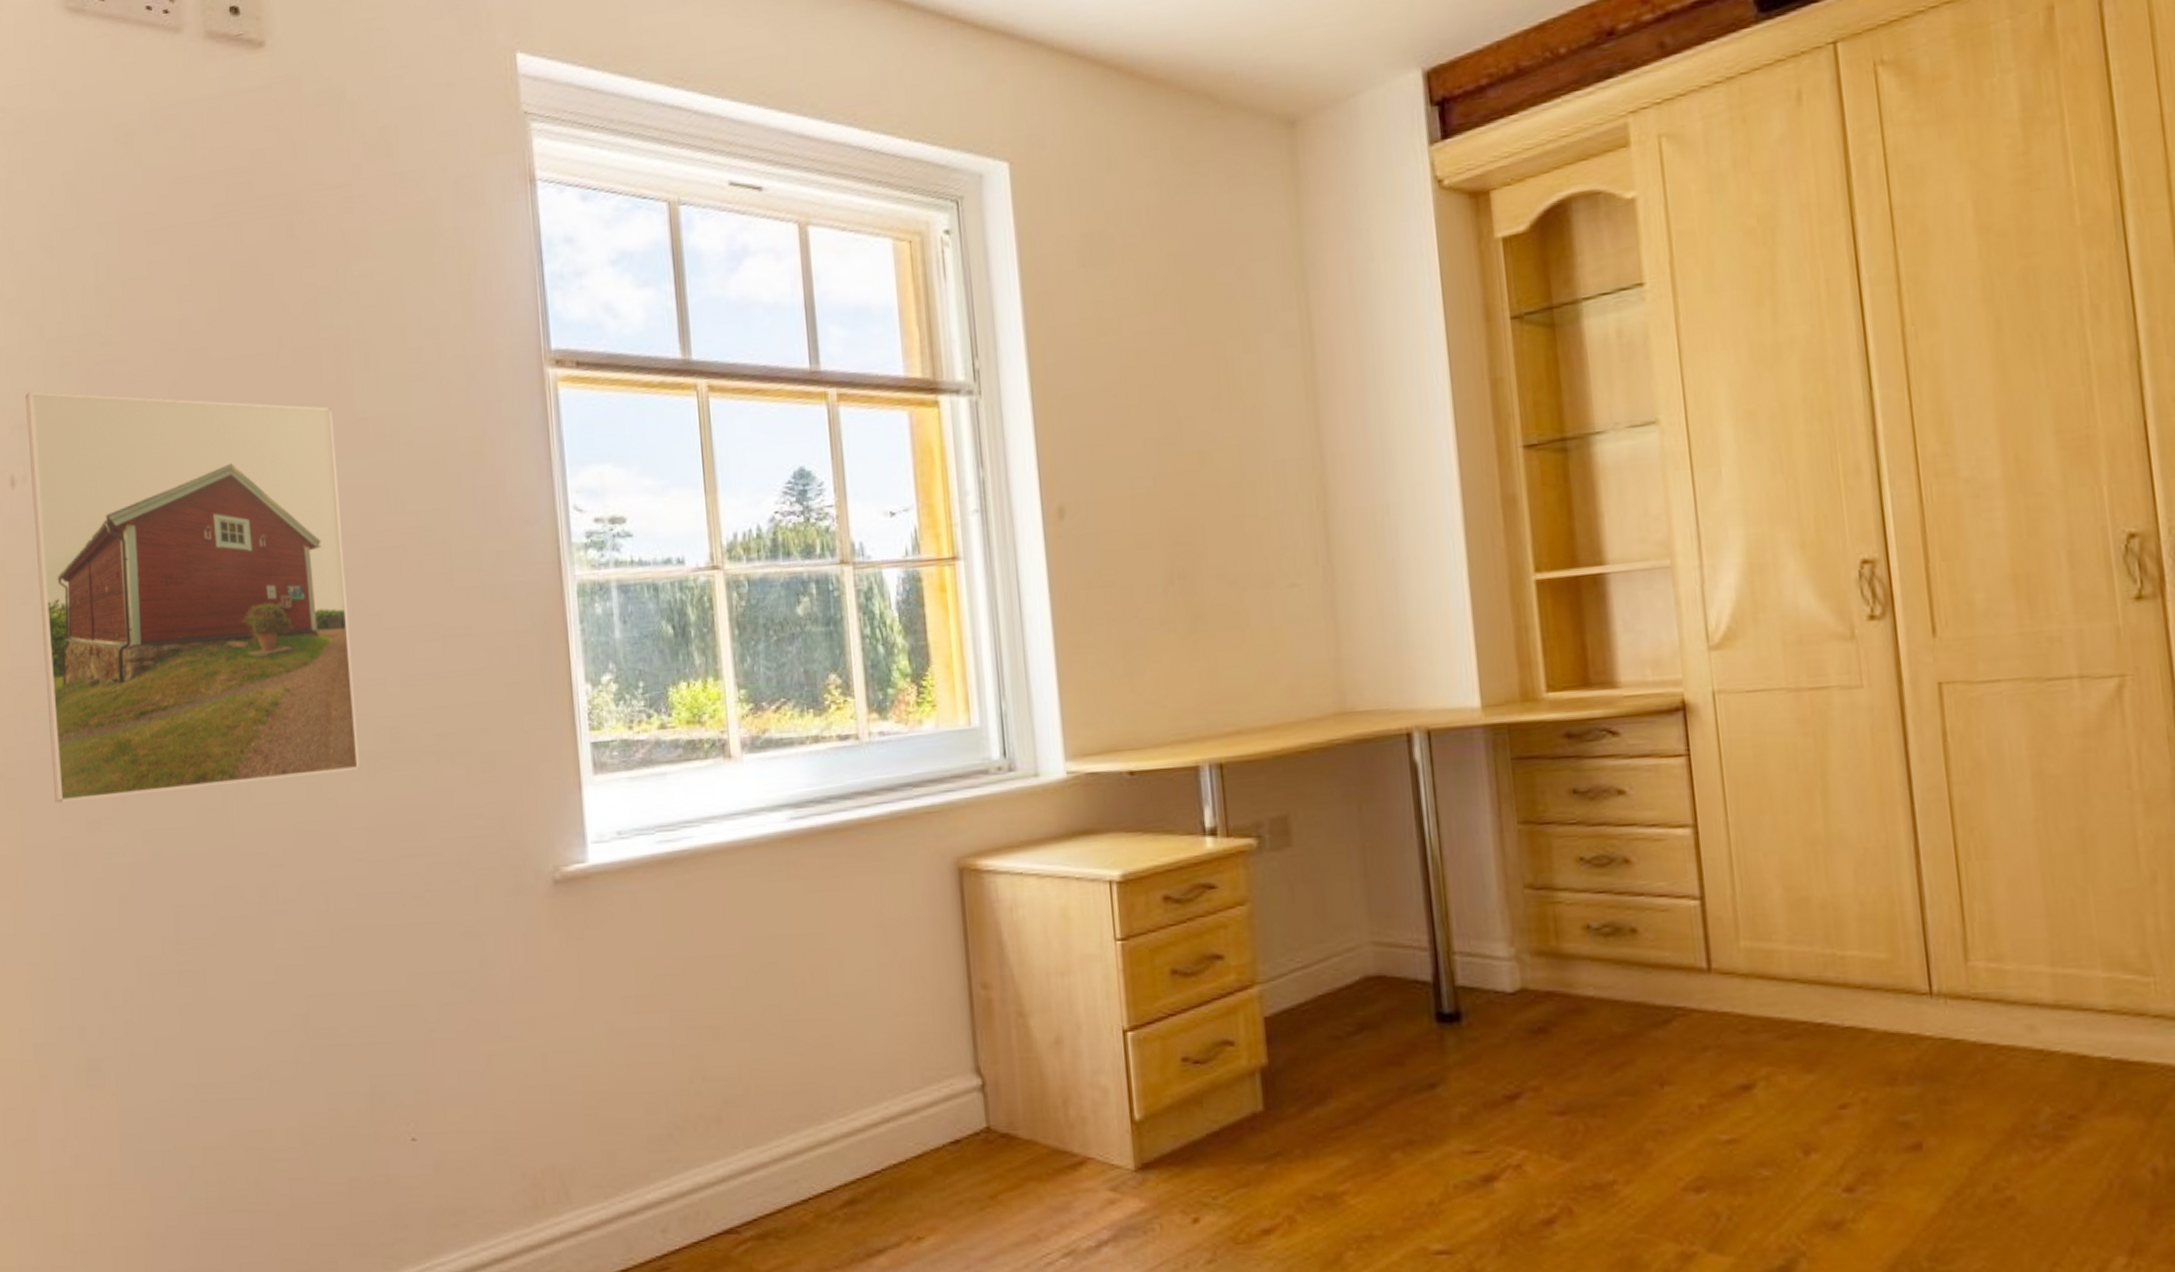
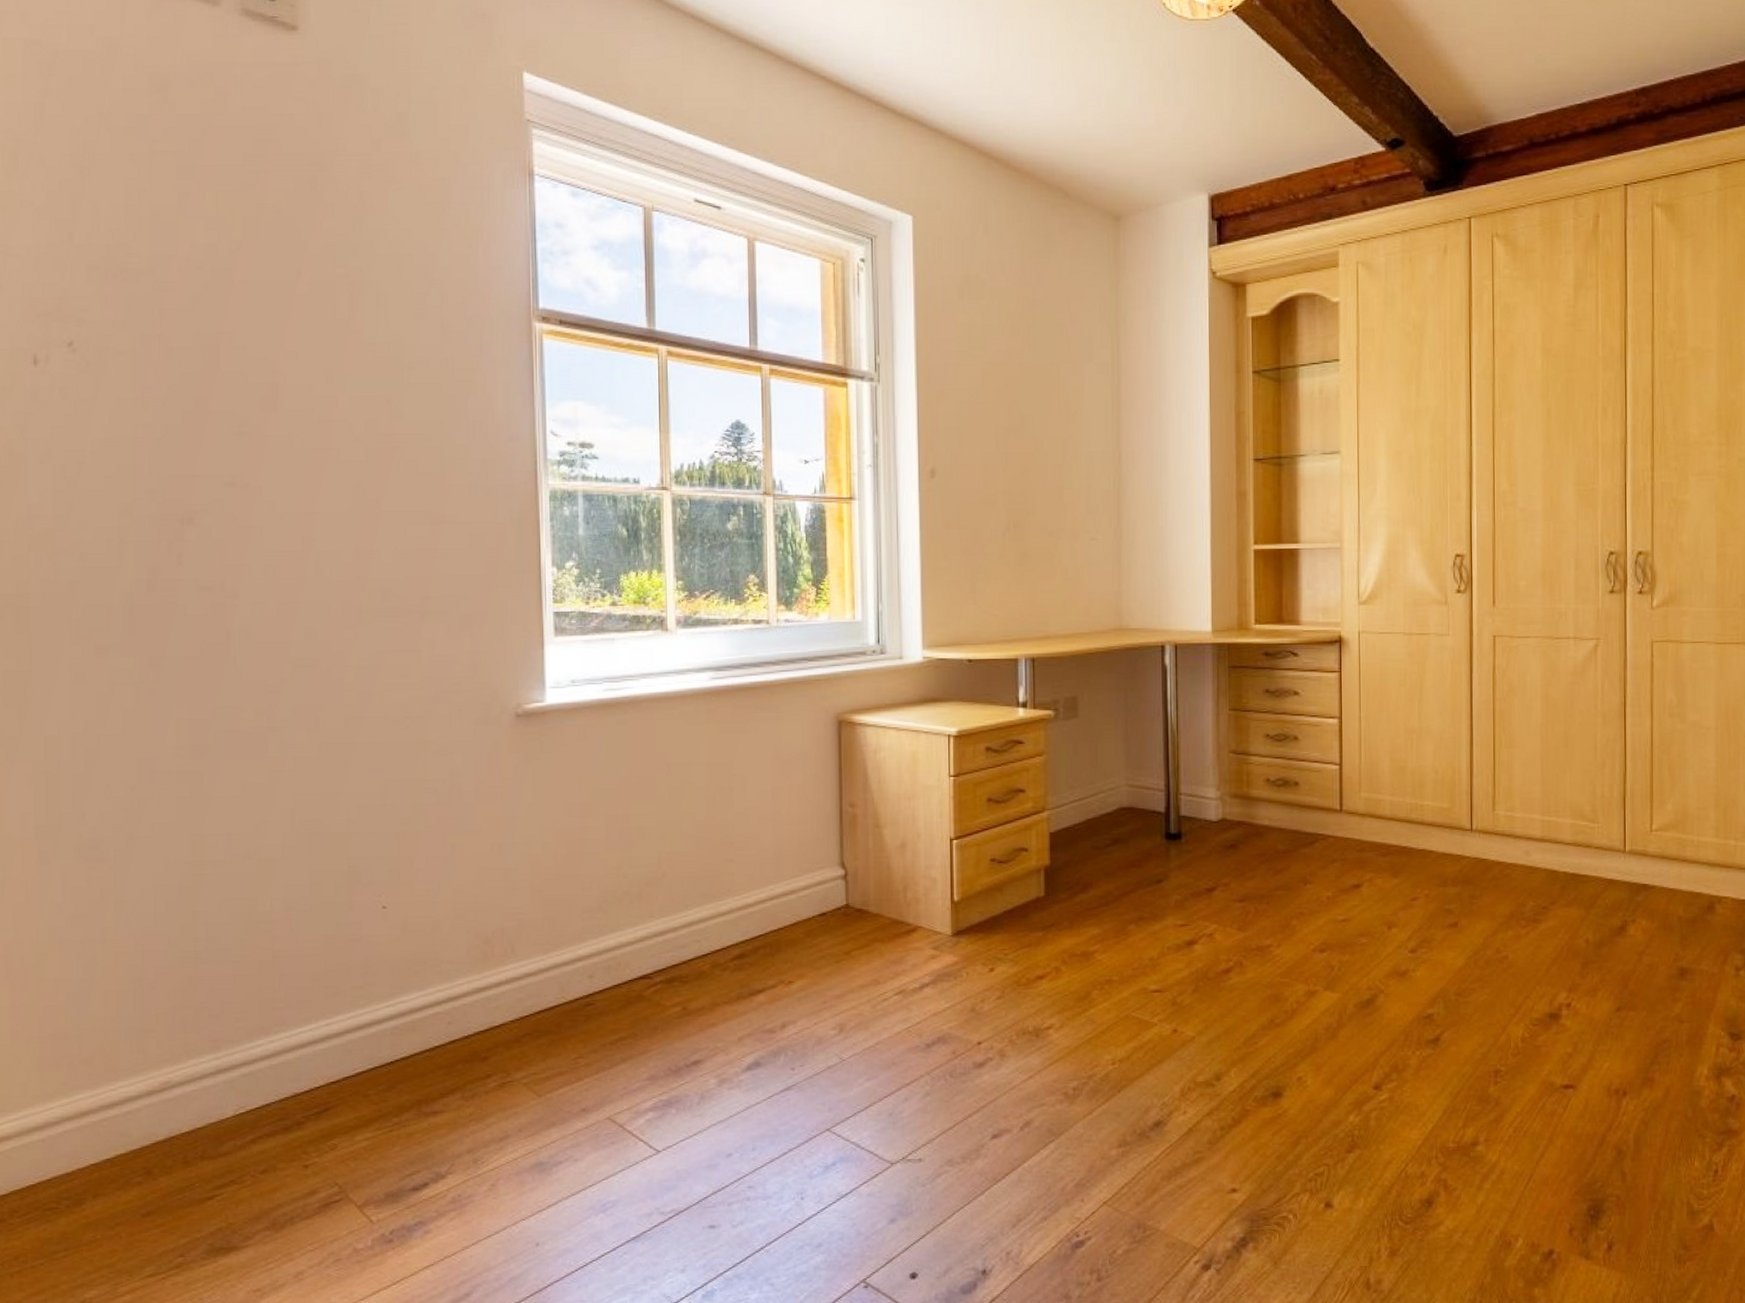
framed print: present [25,391,361,803] -> none [51,286,354,630]

